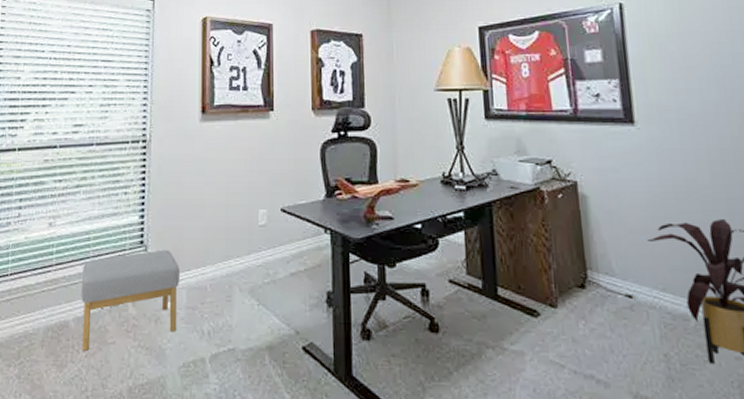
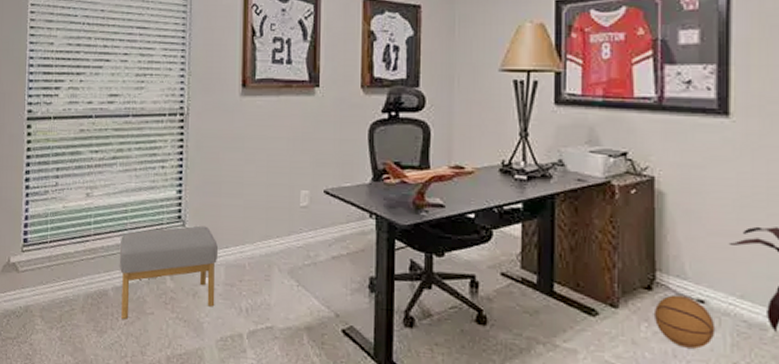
basketball: none [588,292,645,343] -> present [653,295,716,349]

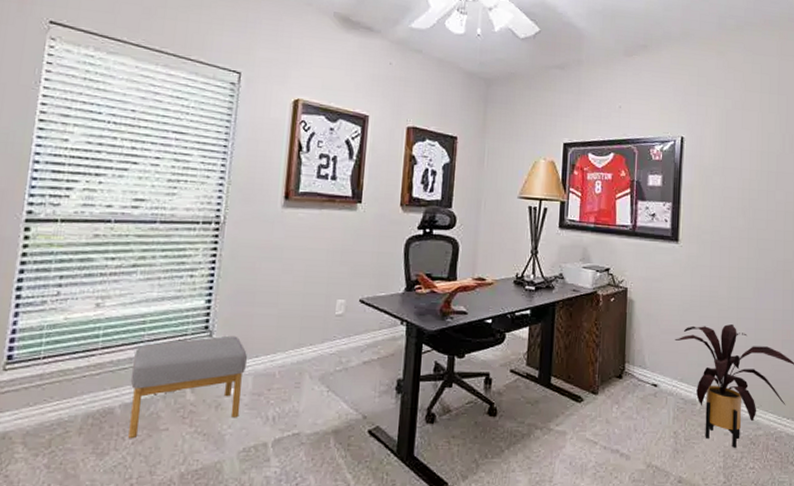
basketball: present [653,295,716,349] -> none [622,381,664,423]

